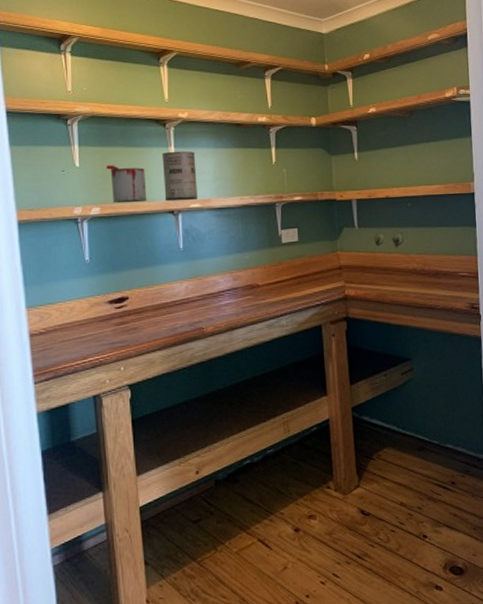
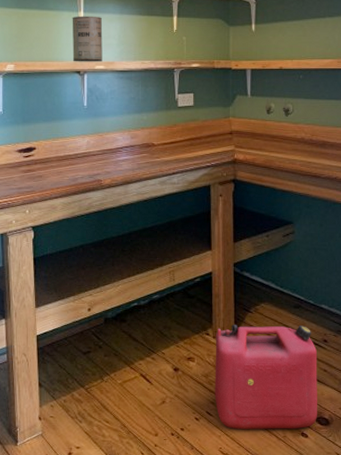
paint can: present [106,165,147,203] -> none [22,26,57,62]
fuel can: none [337,468,451,590] -> present [214,324,318,430]

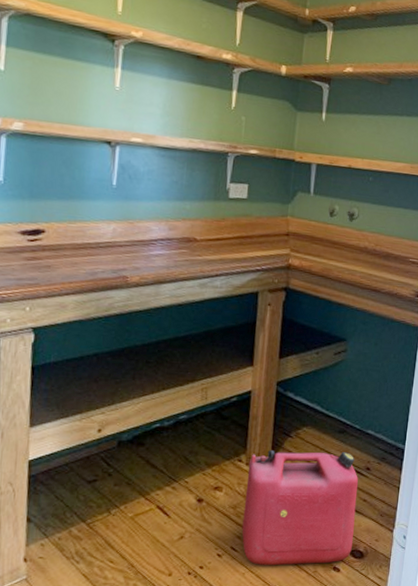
paint can: present [72,16,103,62] -> none [102,72,145,134]

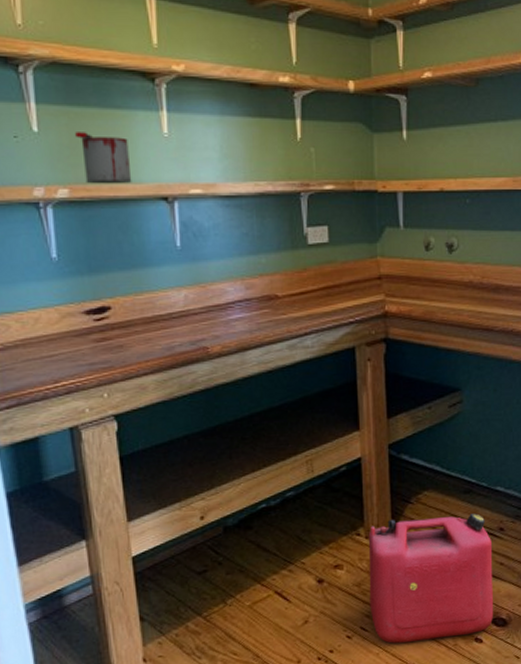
paint can: none [37,75,83,125] -> present [75,132,132,184]

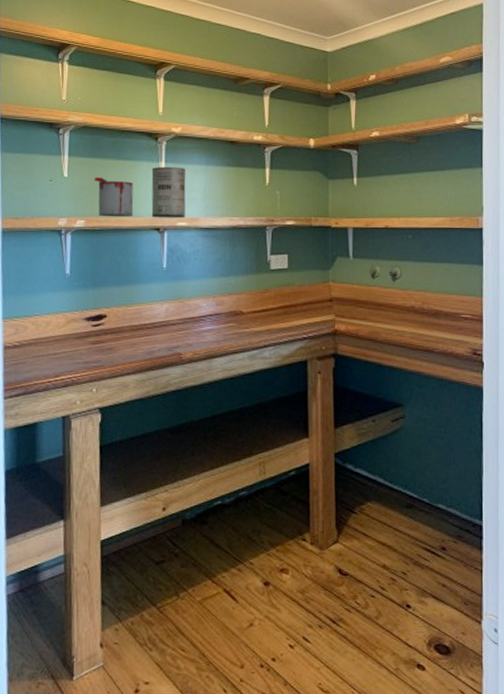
paint can: none [150,117,199,185] -> present [151,166,186,219]
fuel can: present [368,513,493,644] -> none [312,527,436,661]

